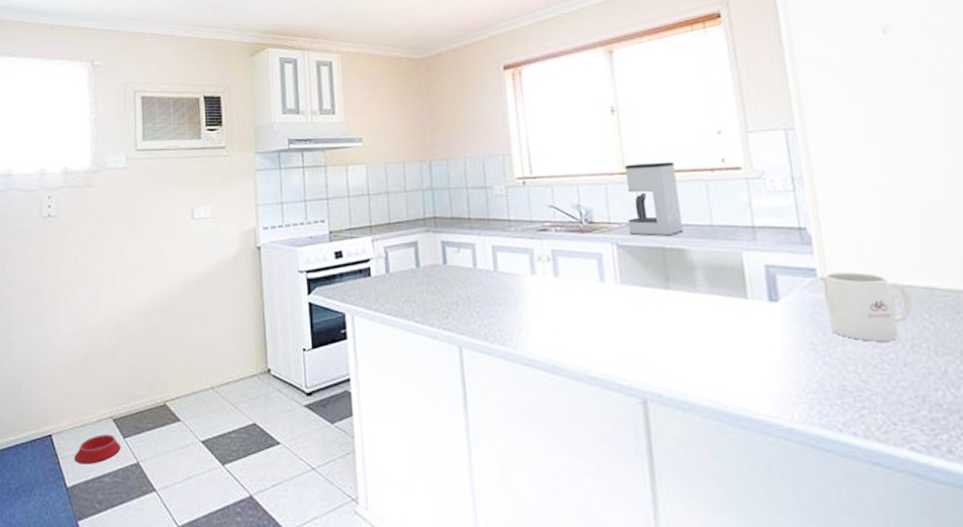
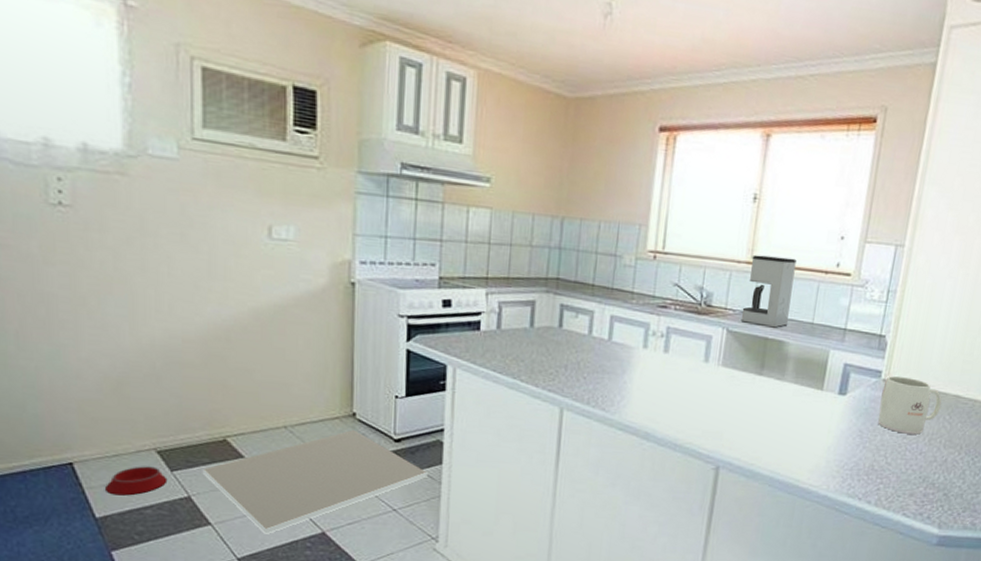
door mat: none [149,385,340,500] -> present [204,429,428,534]

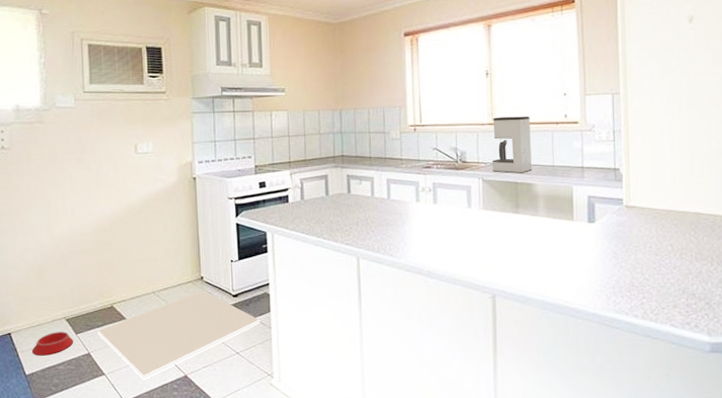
mug: present [878,376,942,435] -> none [627,202,685,251]

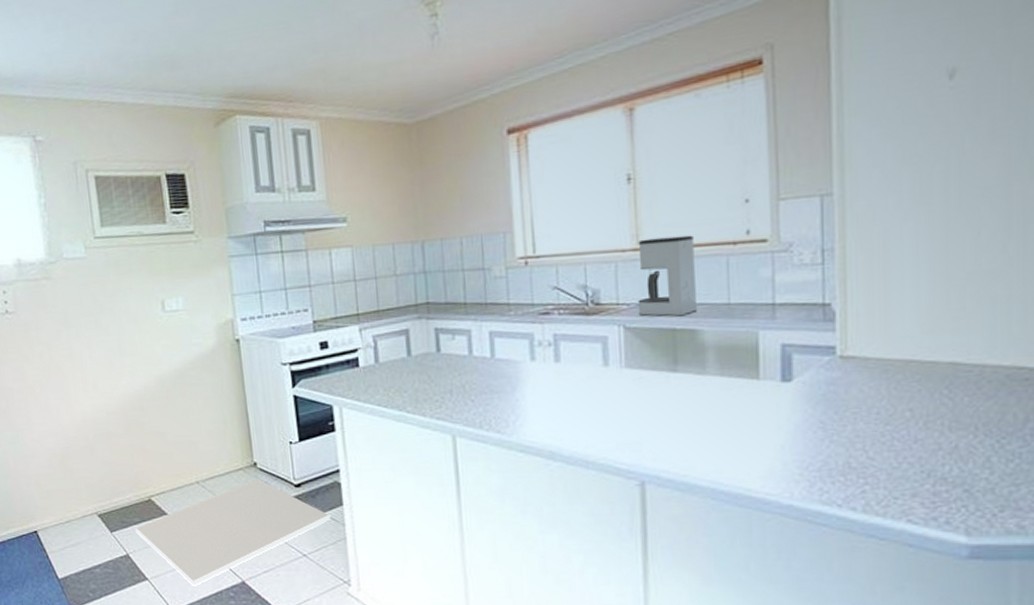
pet bowl: present [32,331,74,356] -> none [63,529,109,557]

